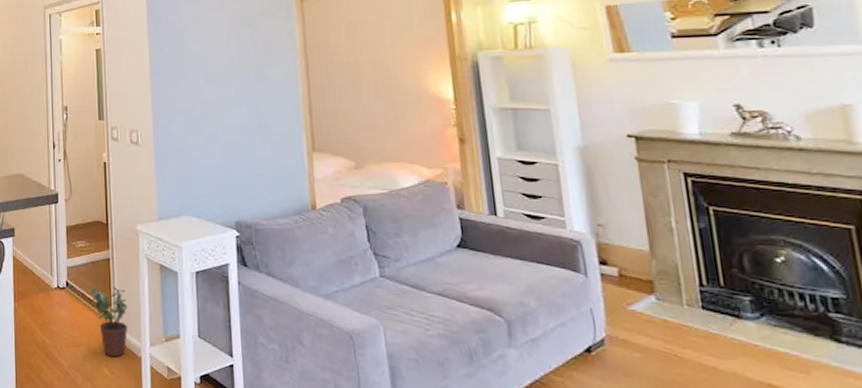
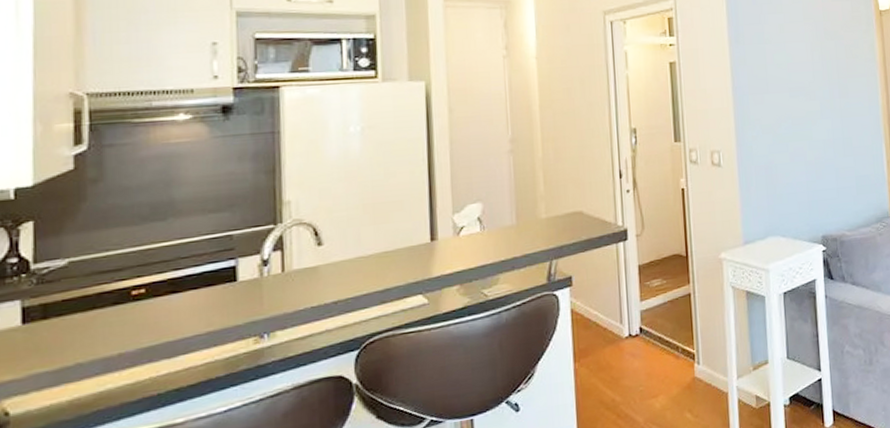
potted plant: present [91,285,128,357] -> none [669,323,713,400]

